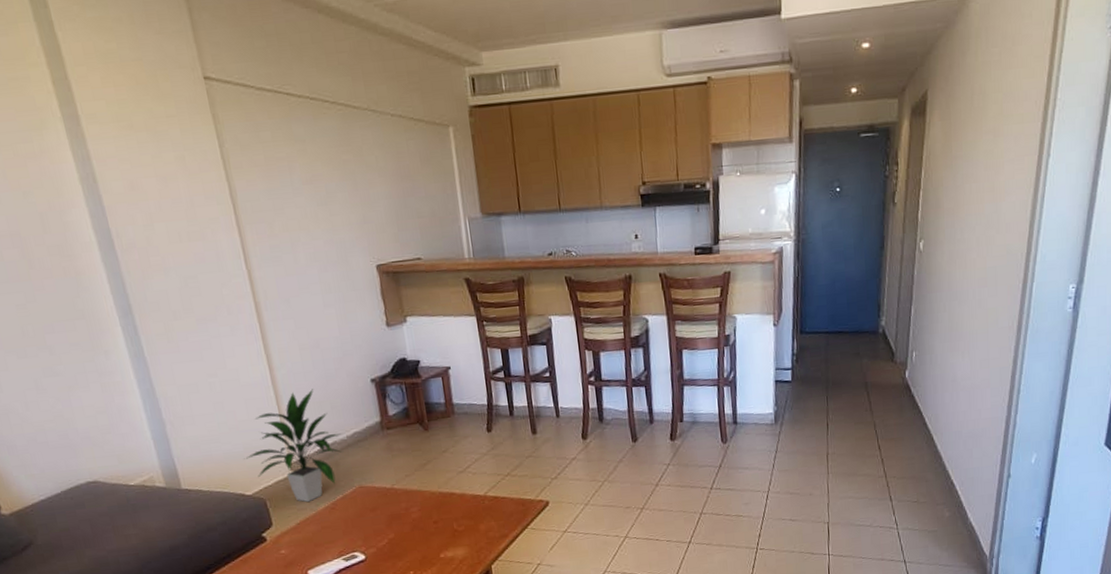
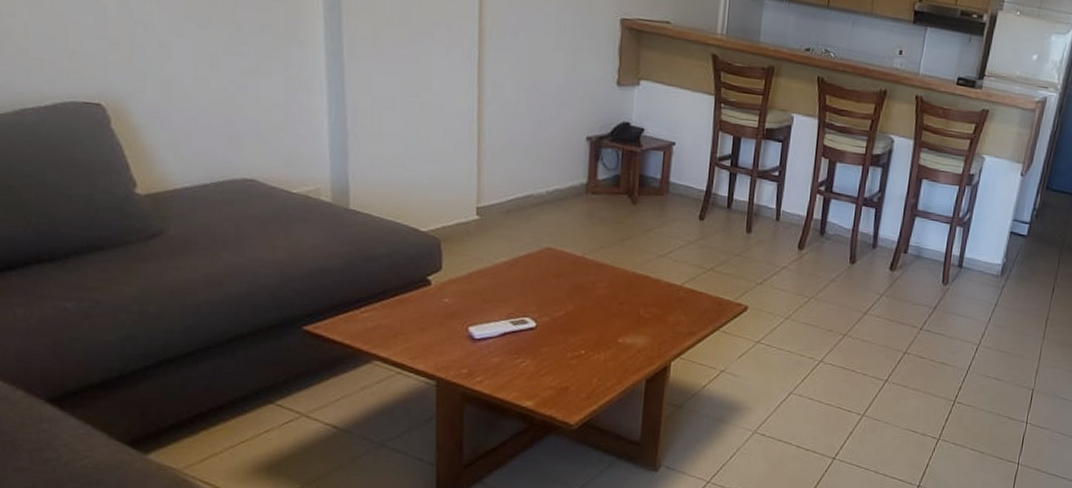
indoor plant: present [244,389,341,503] -> none [427,132,540,253]

